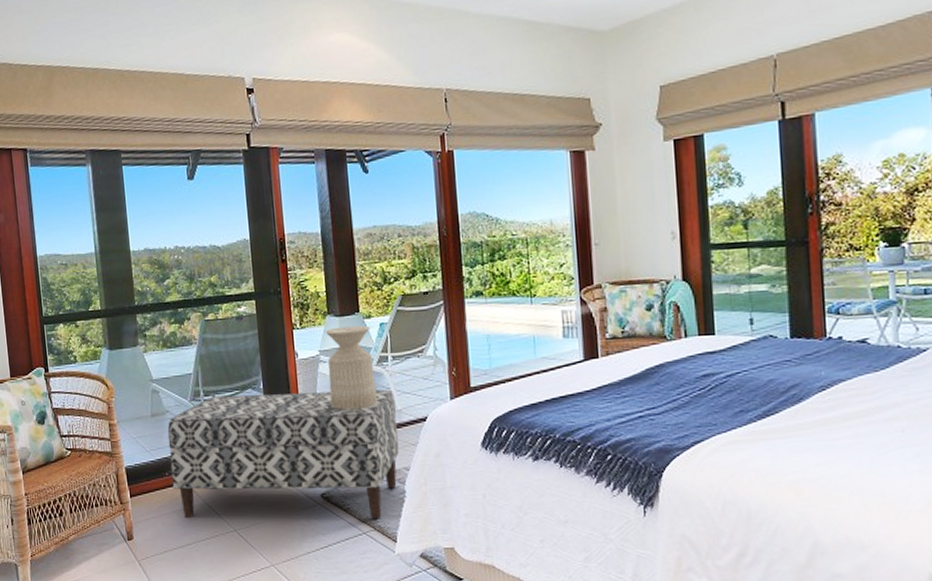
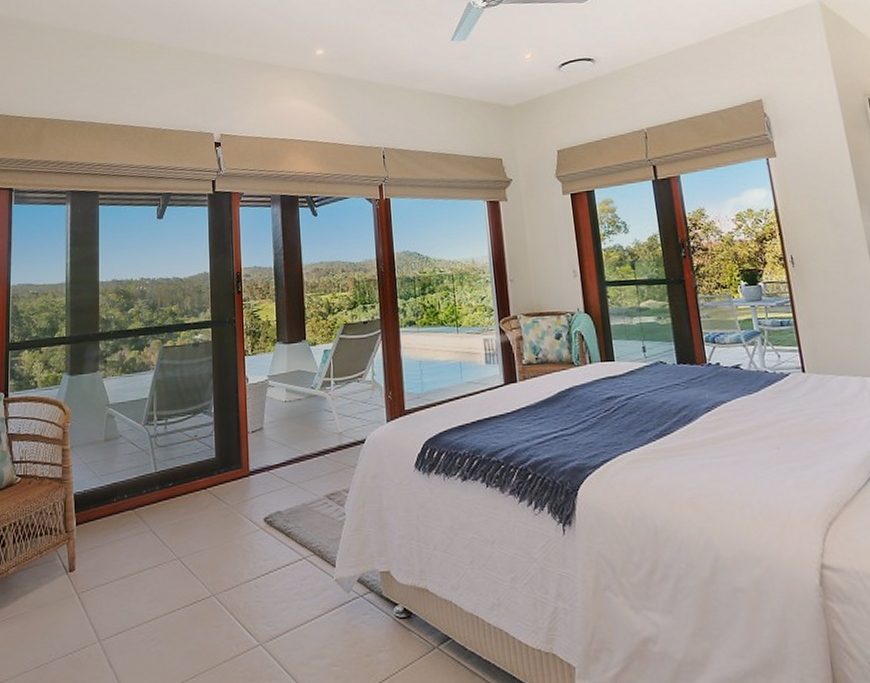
bench: present [167,389,399,520] -> none [119,412,339,546]
side table: present [325,325,377,410] -> none [274,352,320,434]

